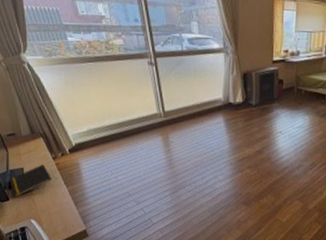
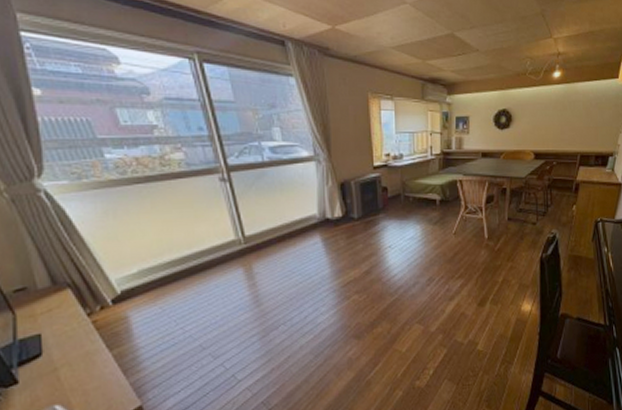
notepad: present [9,164,52,198] -> none [18,325,86,378]

